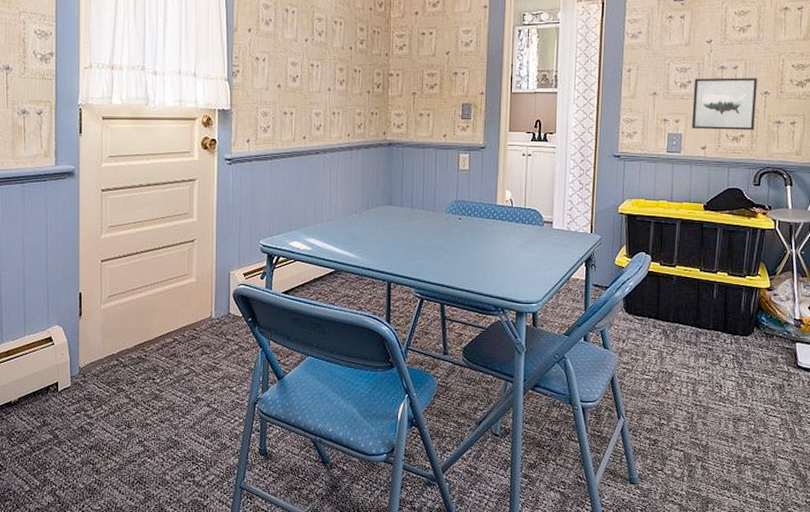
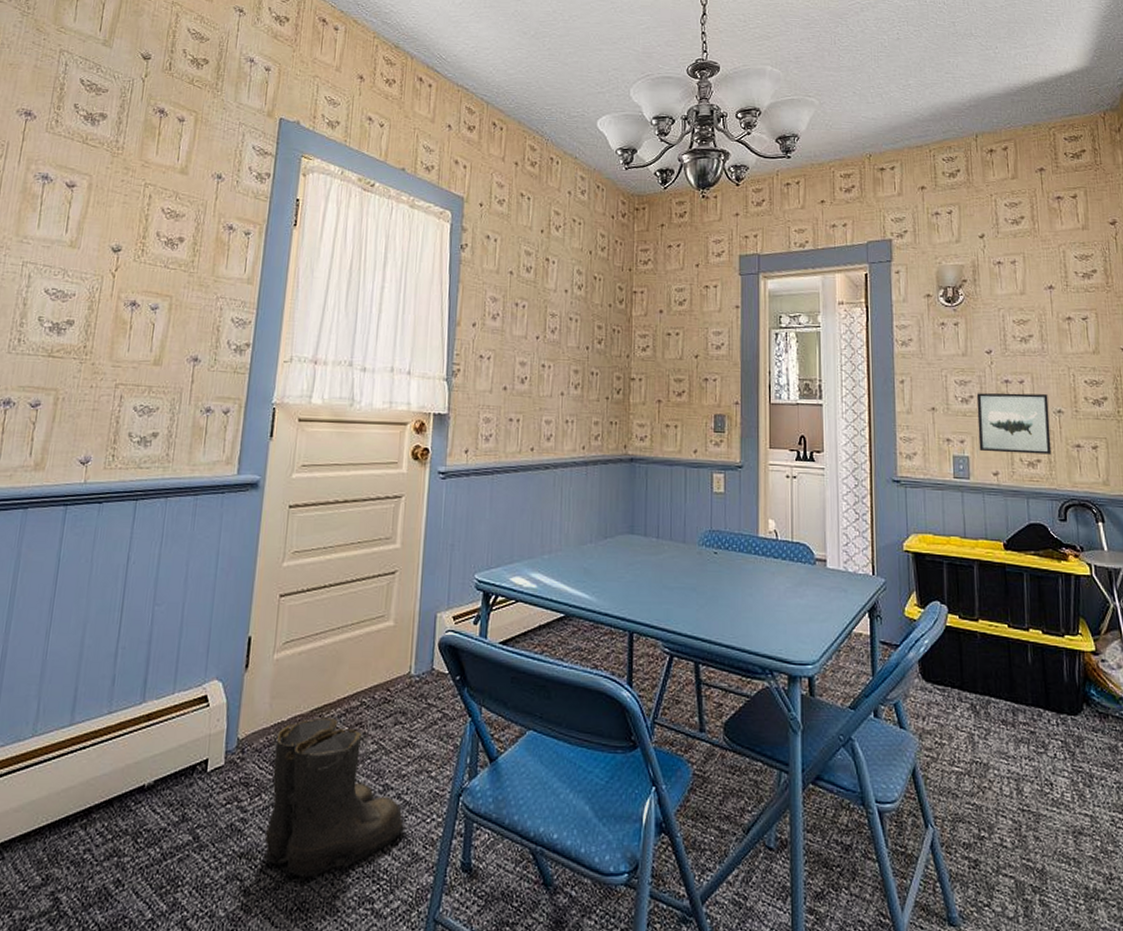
boots: none [106,350,215,462] -> present [261,717,406,878]

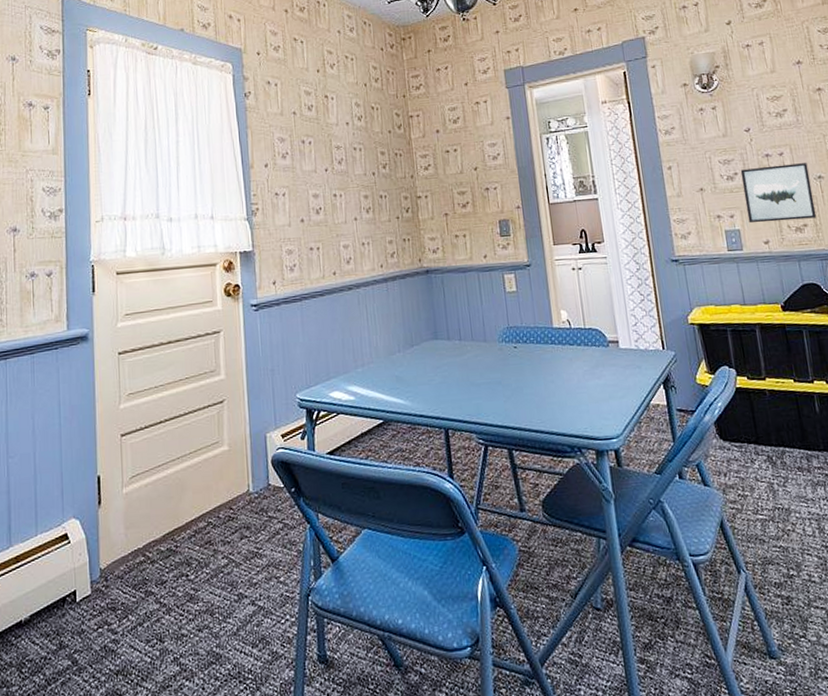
boots: present [261,717,406,878] -> none [134,539,263,686]

